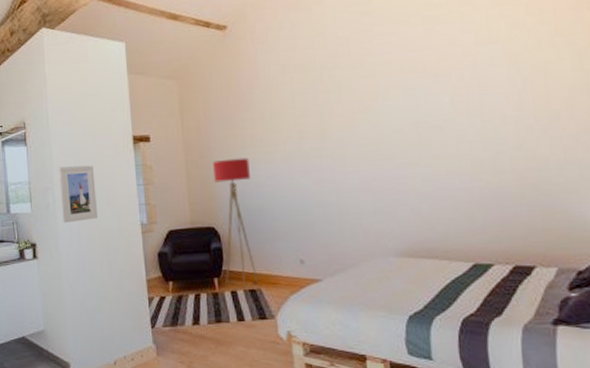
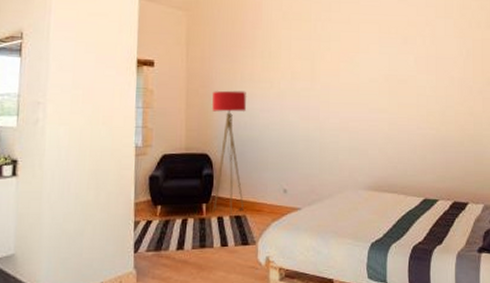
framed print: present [59,165,97,223] -> none [52,82,93,141]

